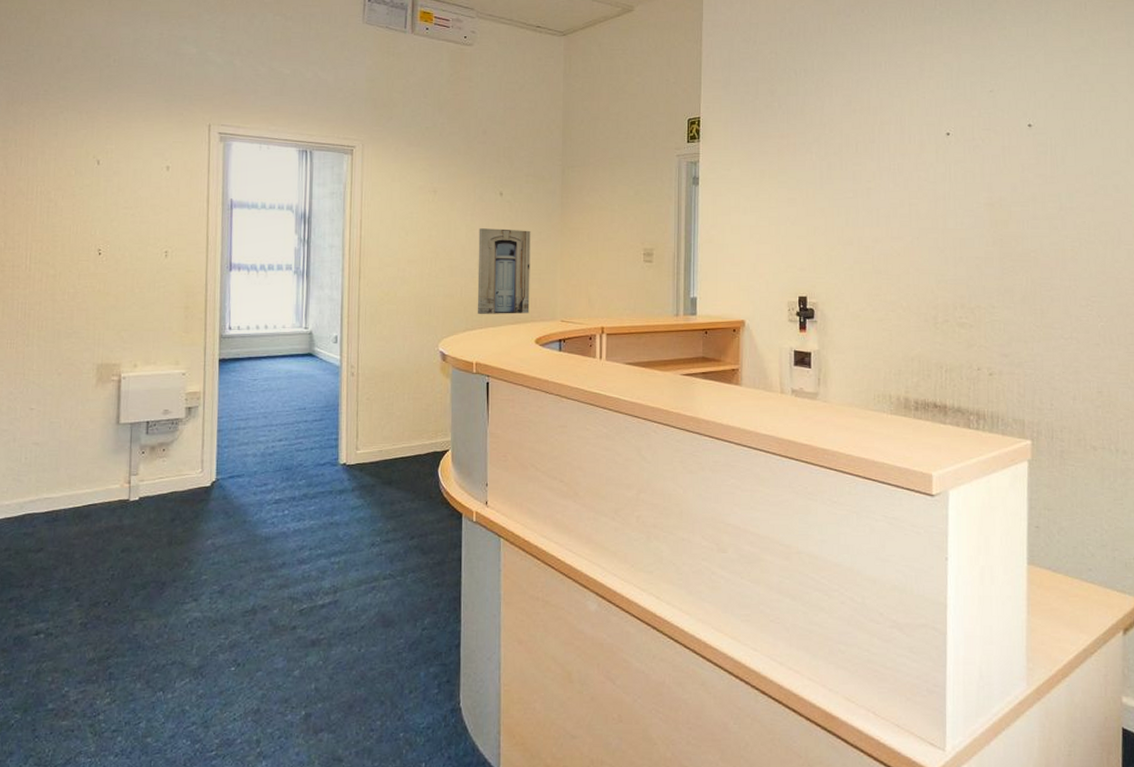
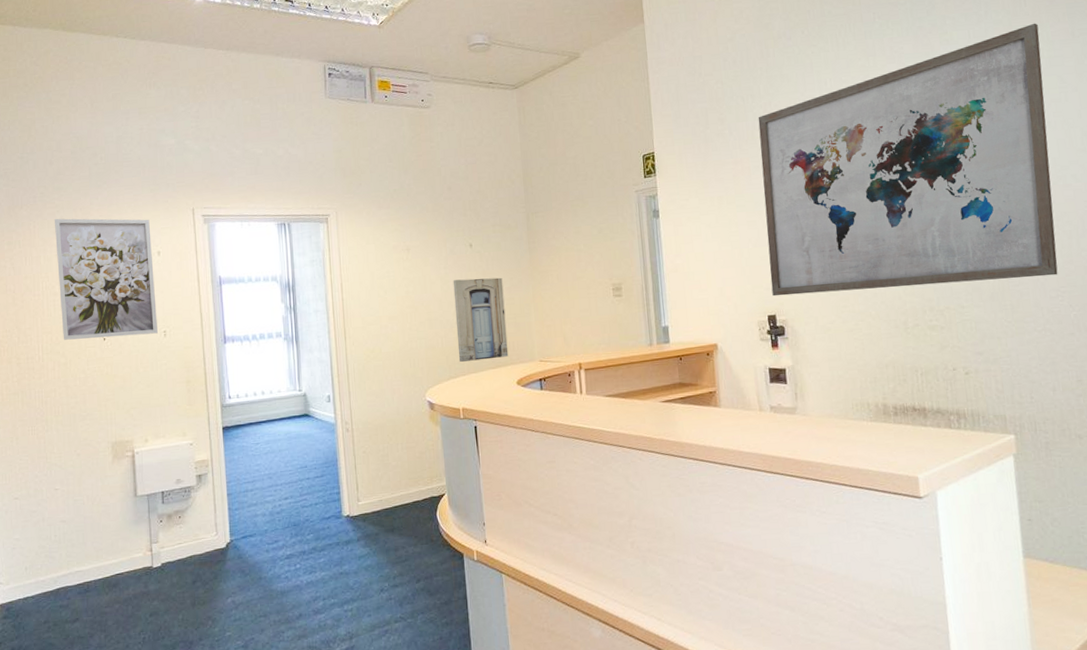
wall art: none [54,119,161,253] -> present [55,218,158,340]
wall art: none [805,28,1096,284] -> present [758,23,1058,297]

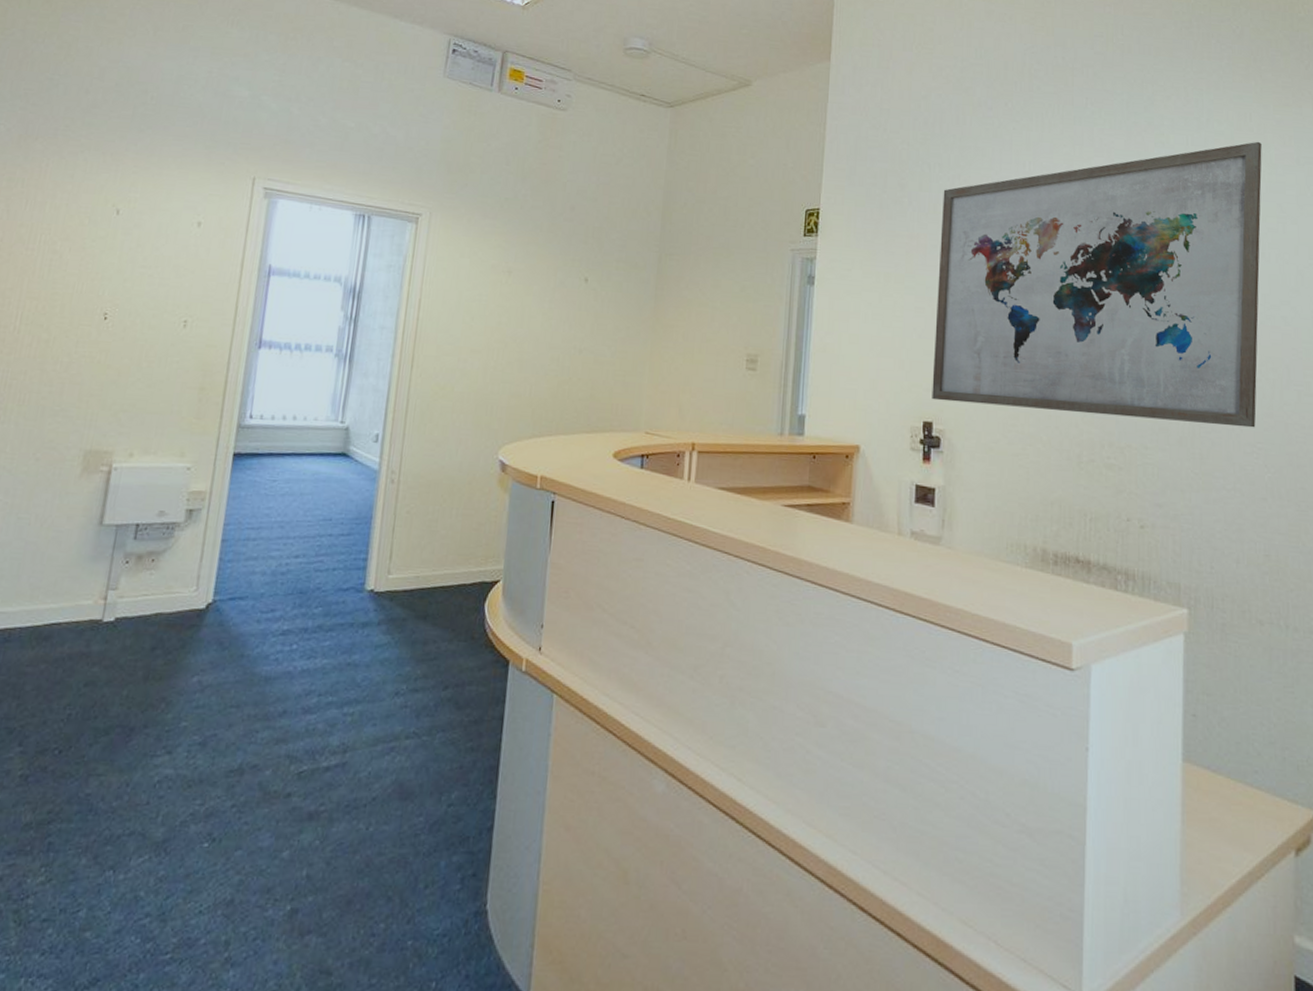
wall art: present [55,218,158,340] -> none [51,159,196,322]
wall art: present [453,277,509,362] -> none [547,318,617,421]

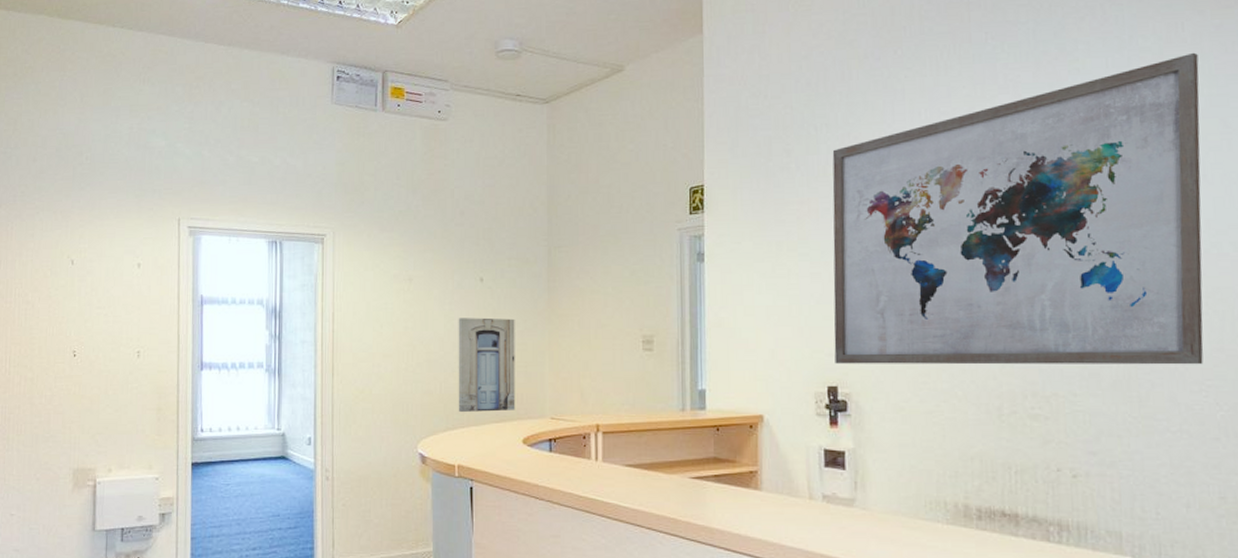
wall art: none [547,318,617,421] -> present [458,318,516,412]

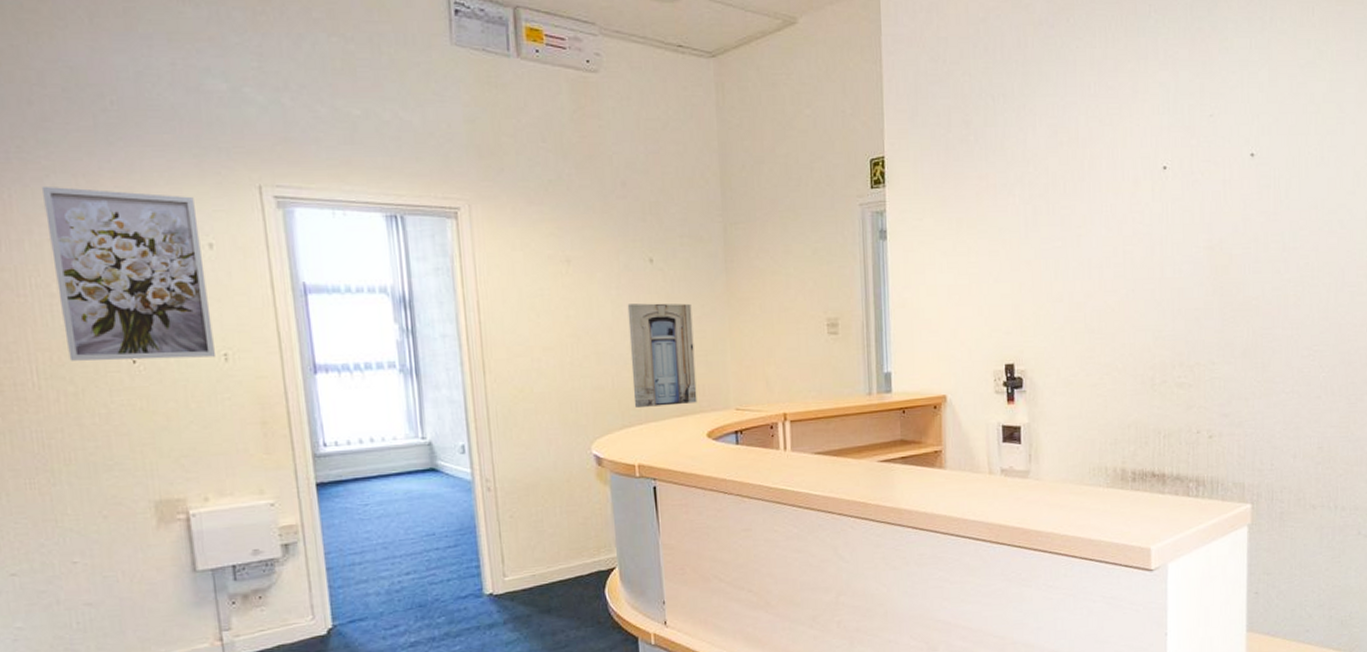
wall art: none [32,220,132,354] -> present [42,186,215,361]
wall art: present [832,52,1204,365] -> none [1009,37,1324,342]

